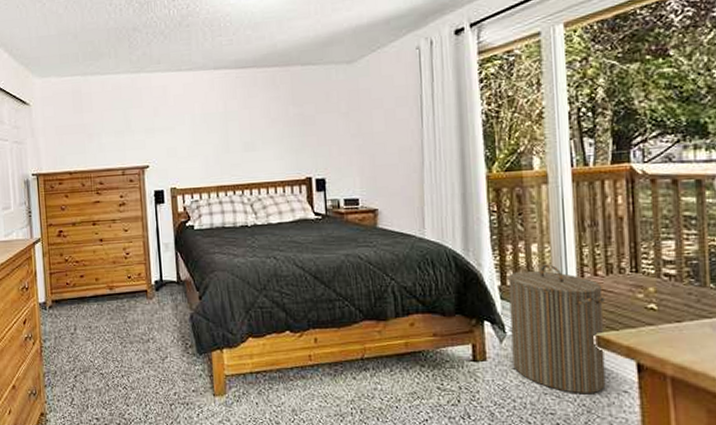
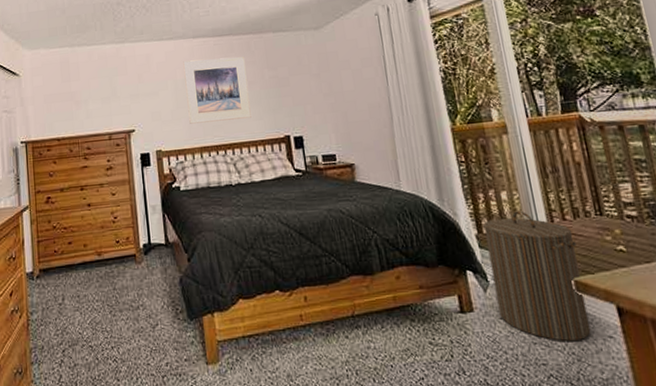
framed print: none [202,91,272,162] -> present [183,57,251,124]

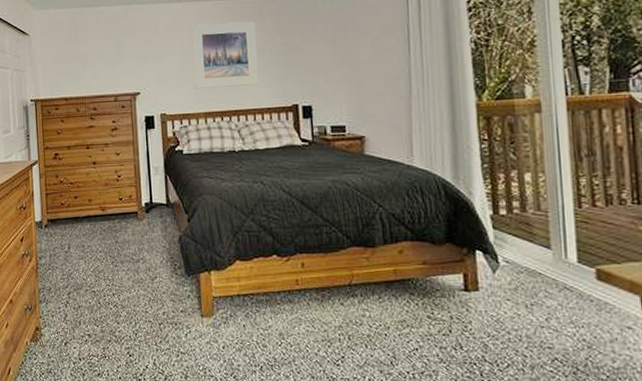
laundry hamper: present [483,210,591,341] -> none [500,194,608,328]

